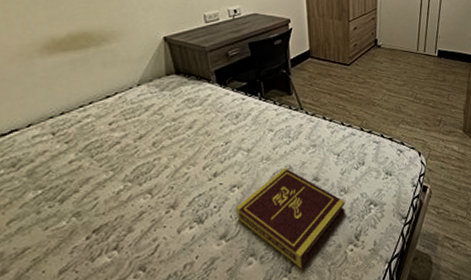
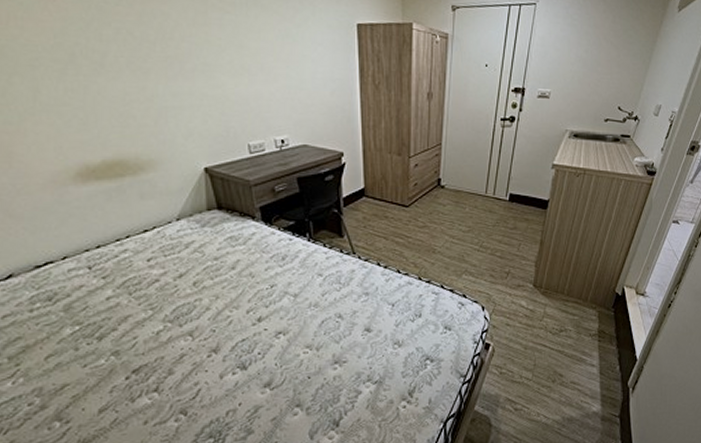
book: present [235,167,345,269] -> none [280,315,398,423]

